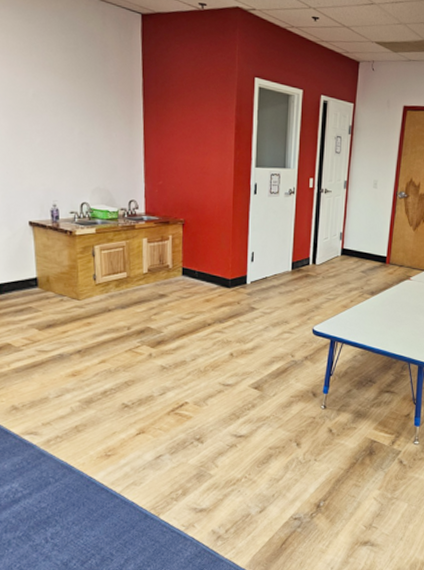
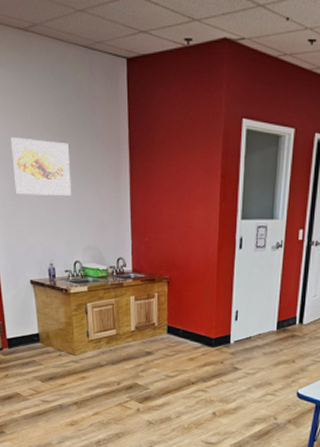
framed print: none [11,76,80,137] -> present [11,137,71,195]

